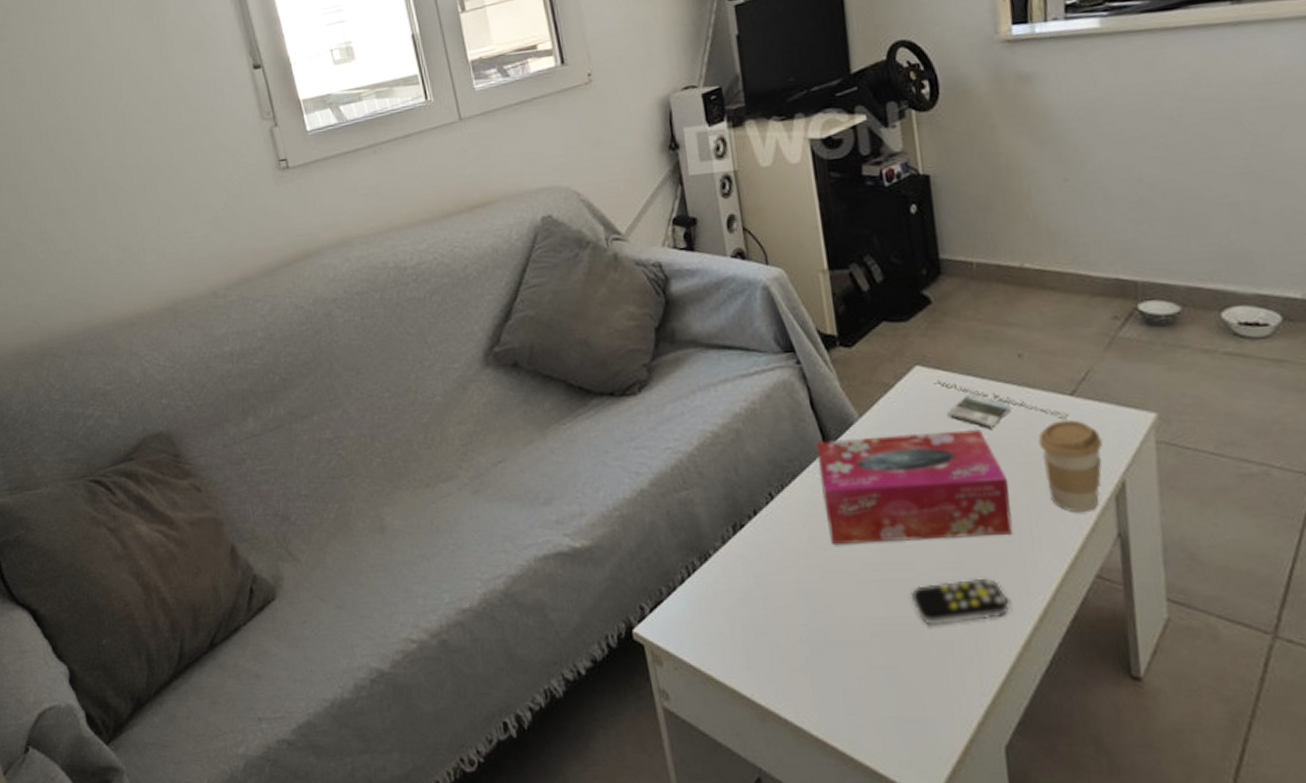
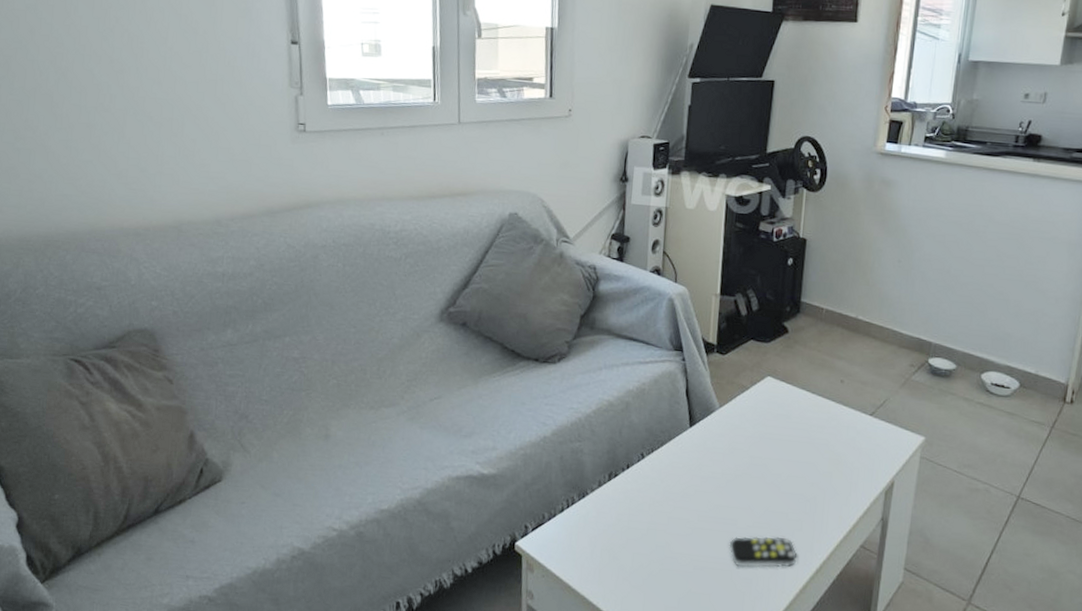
tissue box: present [816,429,1013,544] -> none [679,420,815,508]
magazine: present [933,379,1068,429] -> none [777,389,866,431]
coffee cup: present [1038,419,1103,512] -> none [841,432,885,500]

